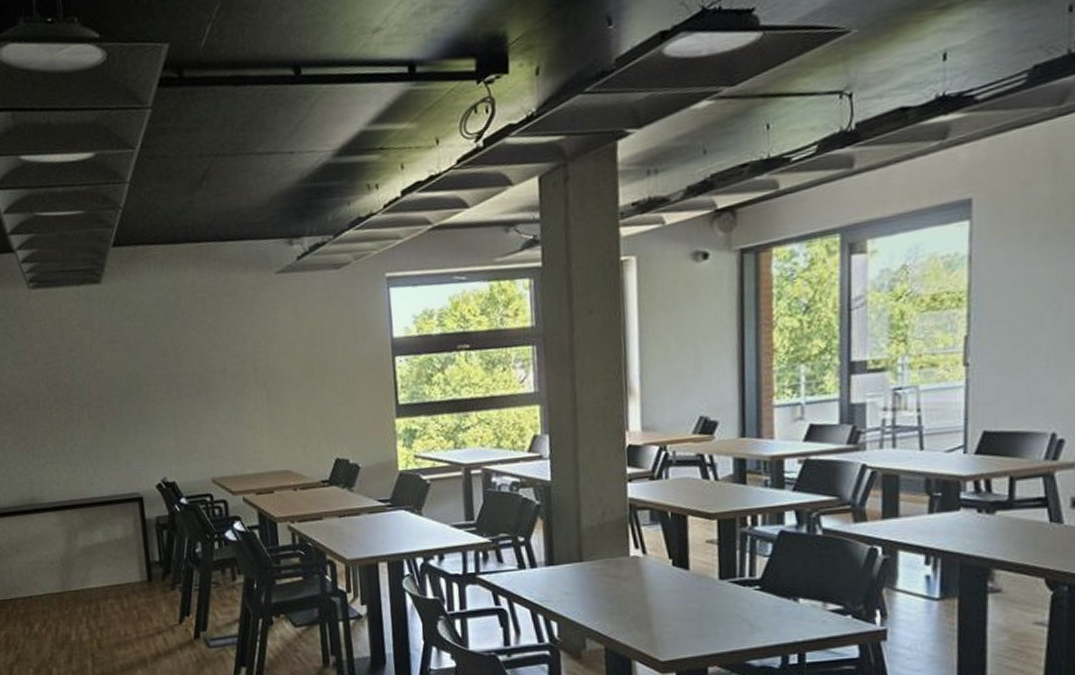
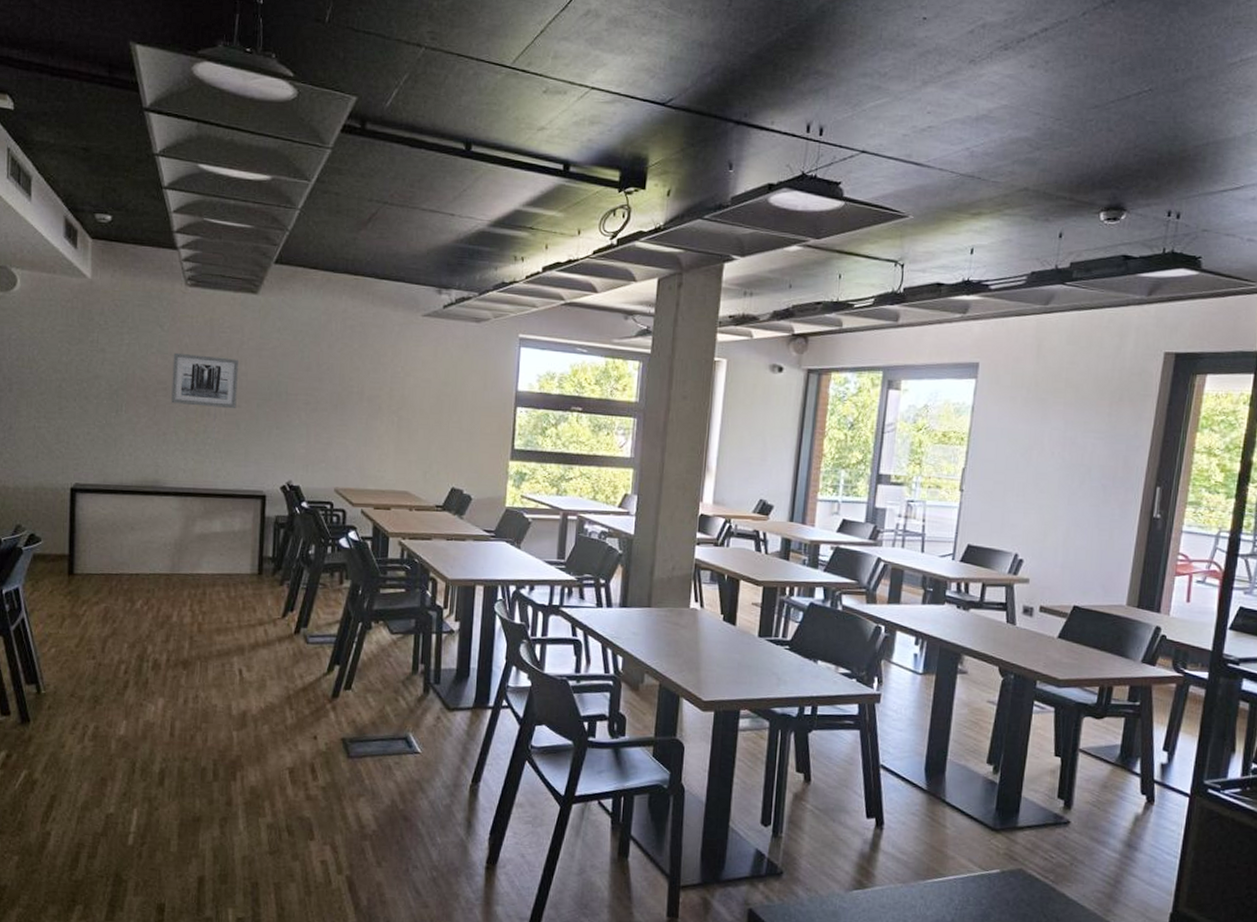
wall art: none [28,357,99,415] -> present [171,352,240,409]

